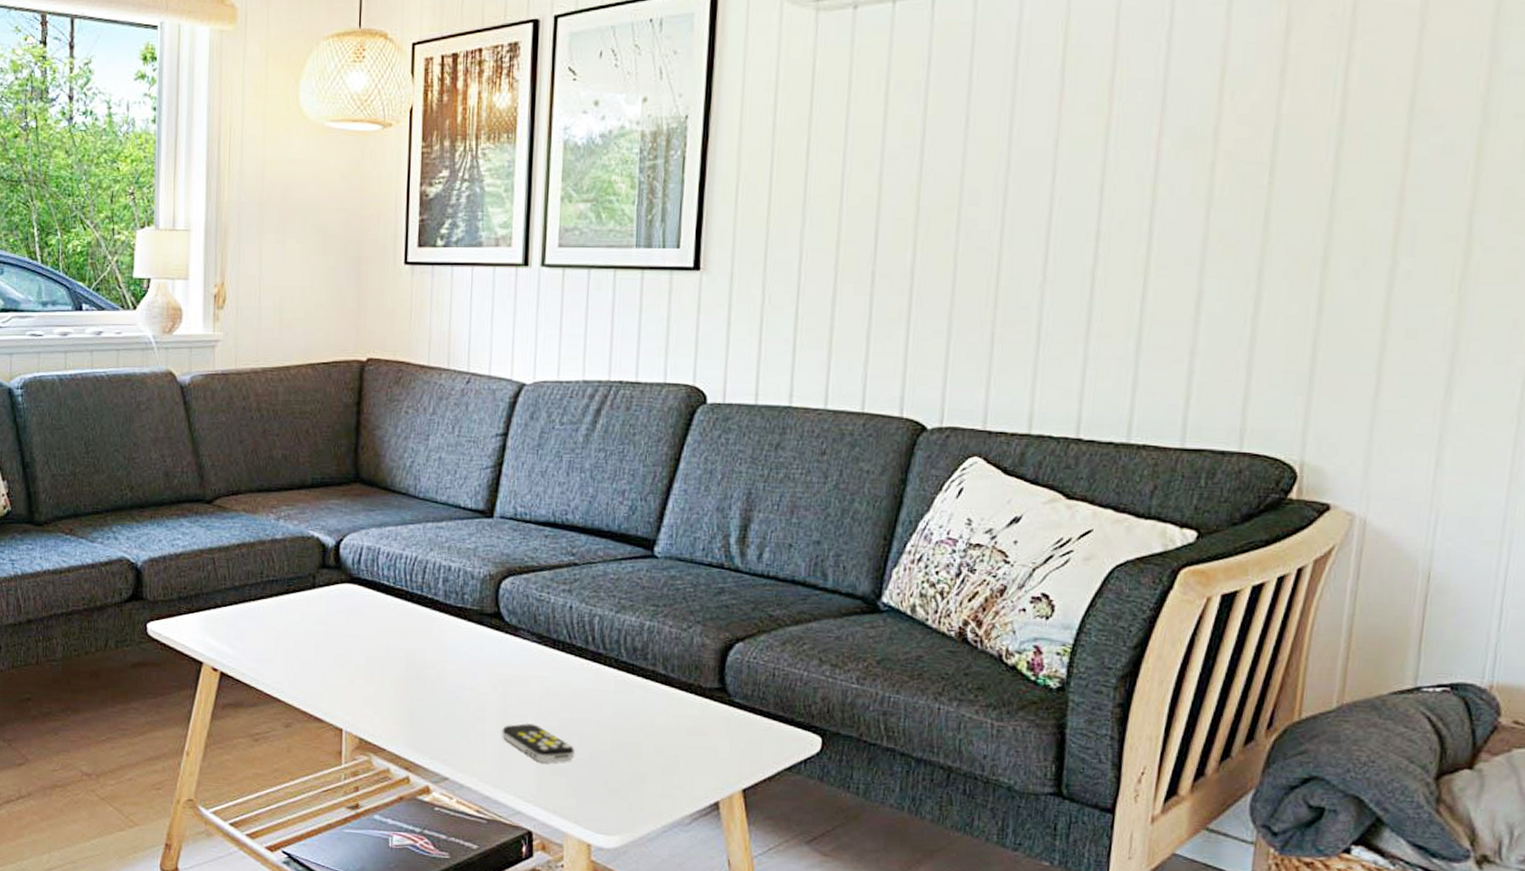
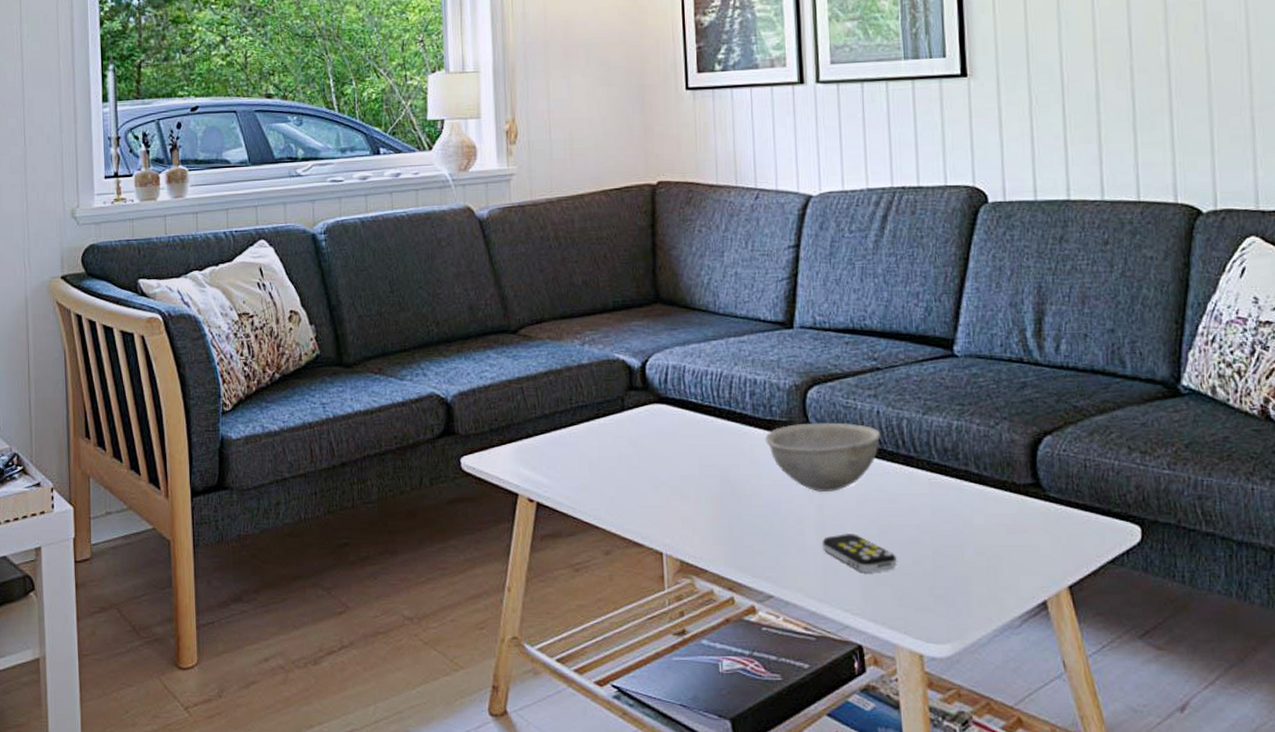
bowl: none [455,613,572,682] -> present [765,422,881,492]

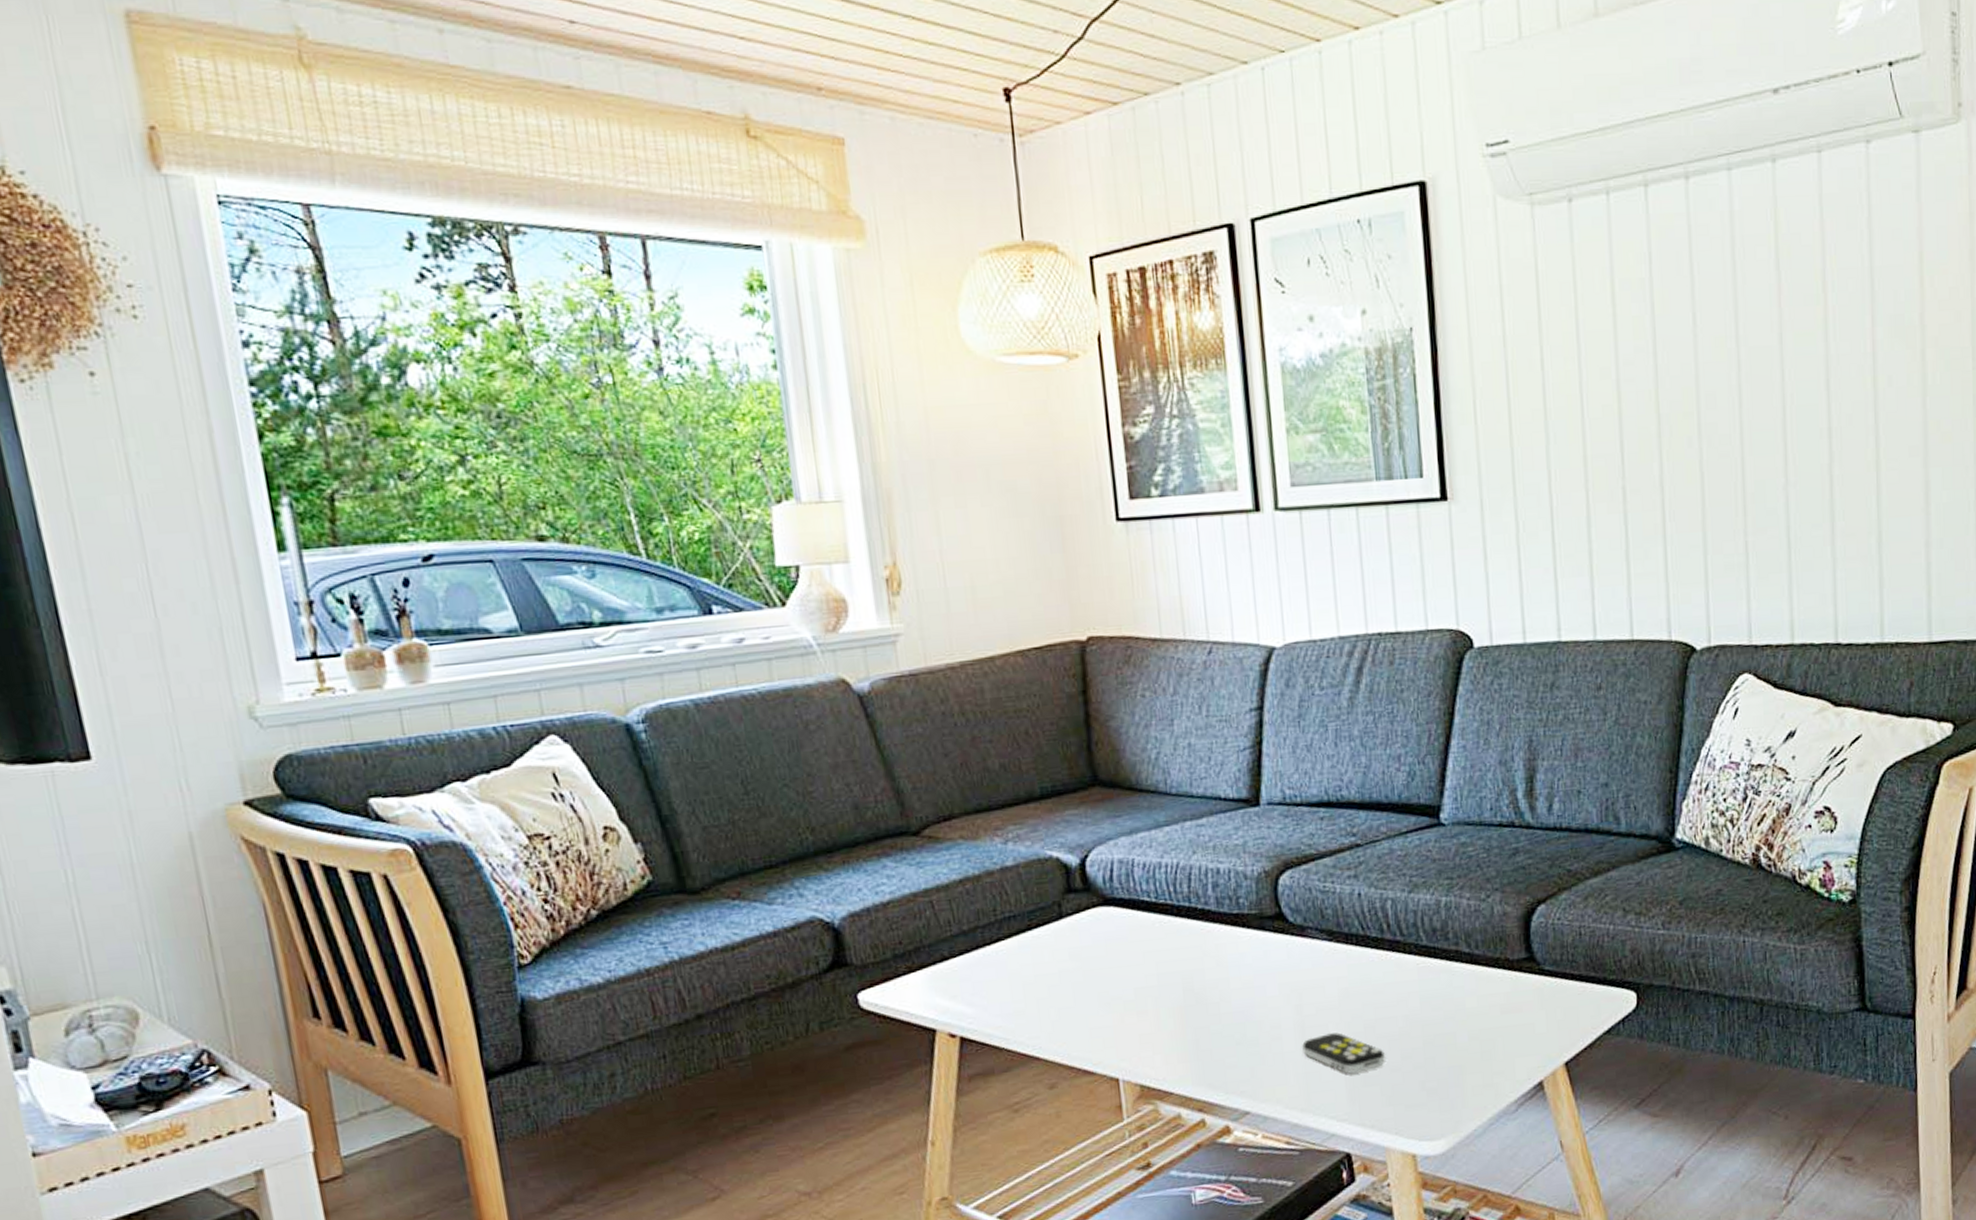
bowl: present [765,422,881,492] -> none [1233,910,1364,990]

